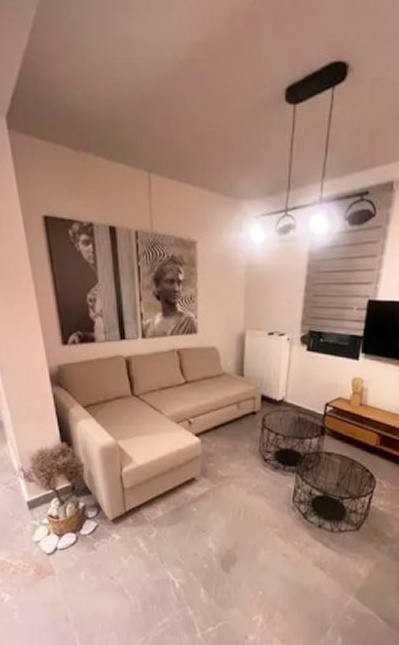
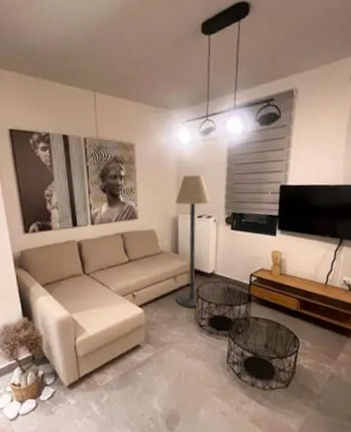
floor lamp: none [239,283,284,439] -> present [175,174,210,308]

